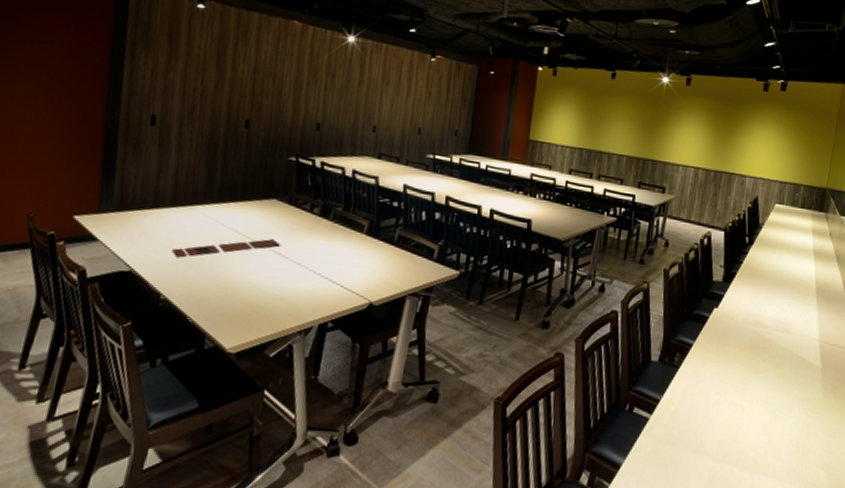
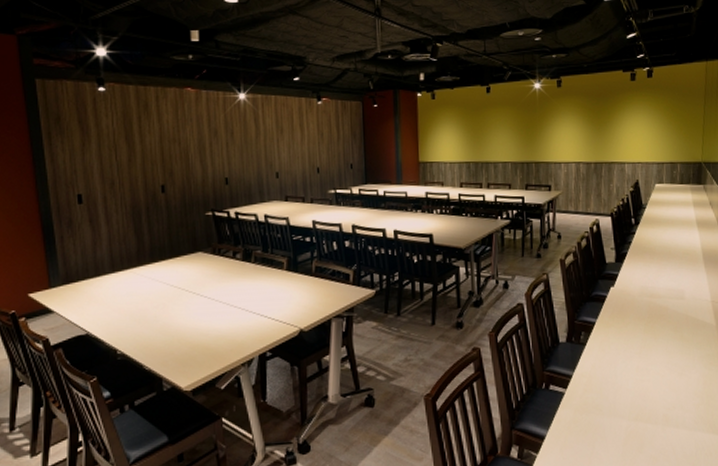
papers: present [172,239,280,258] -> none [119,287,212,317]

